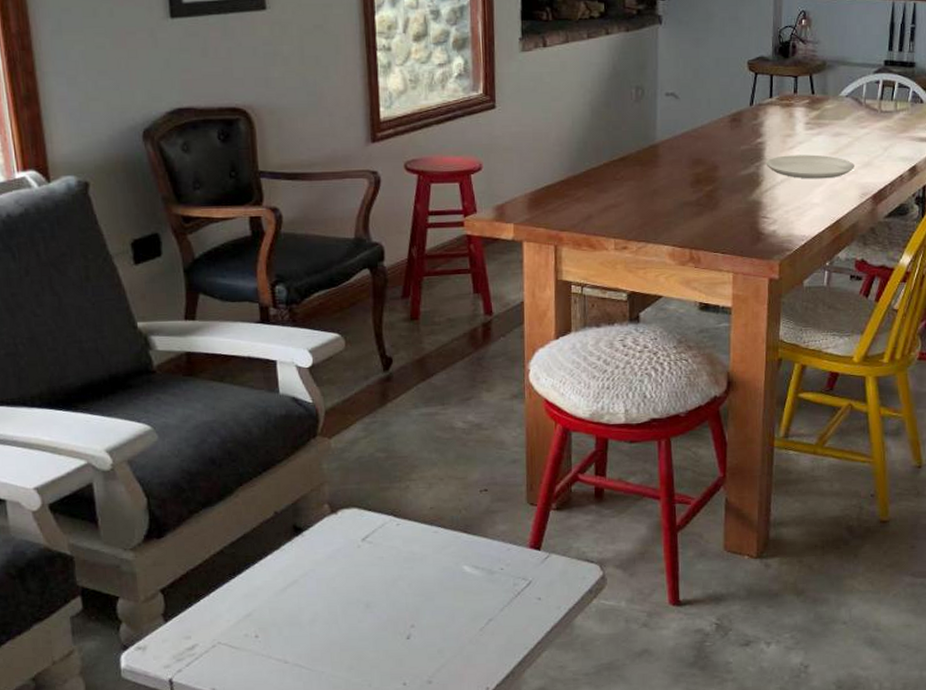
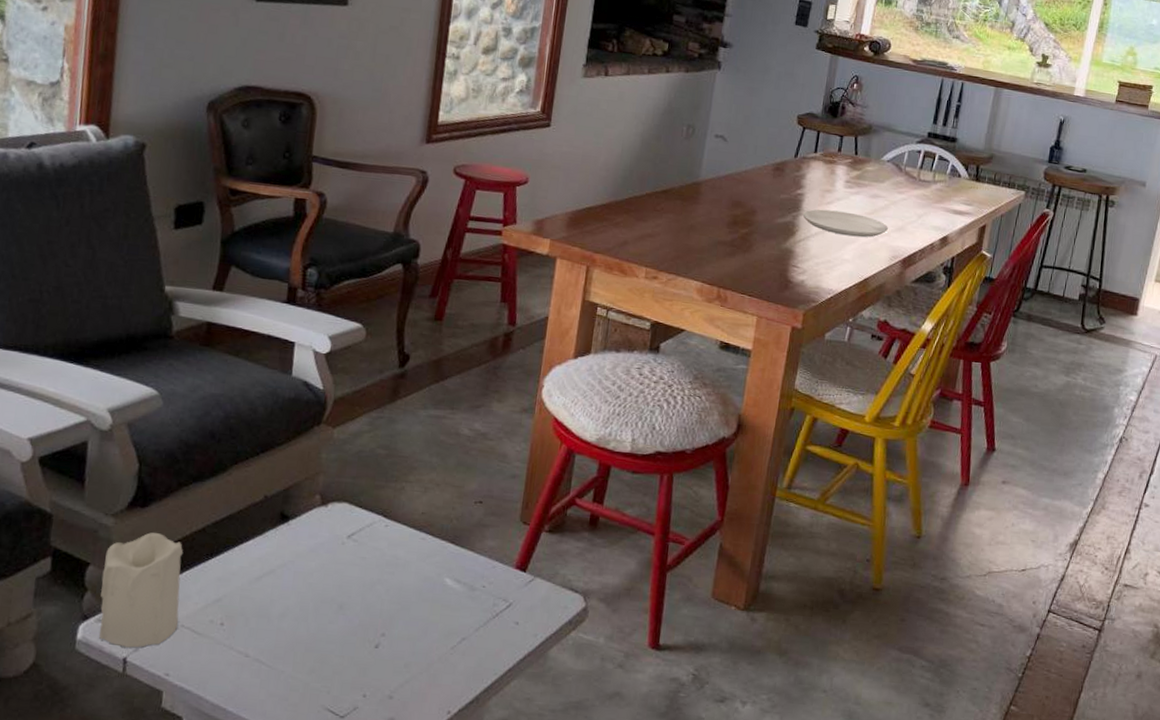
candle: none [132,560,214,670] -> present [99,532,184,648]

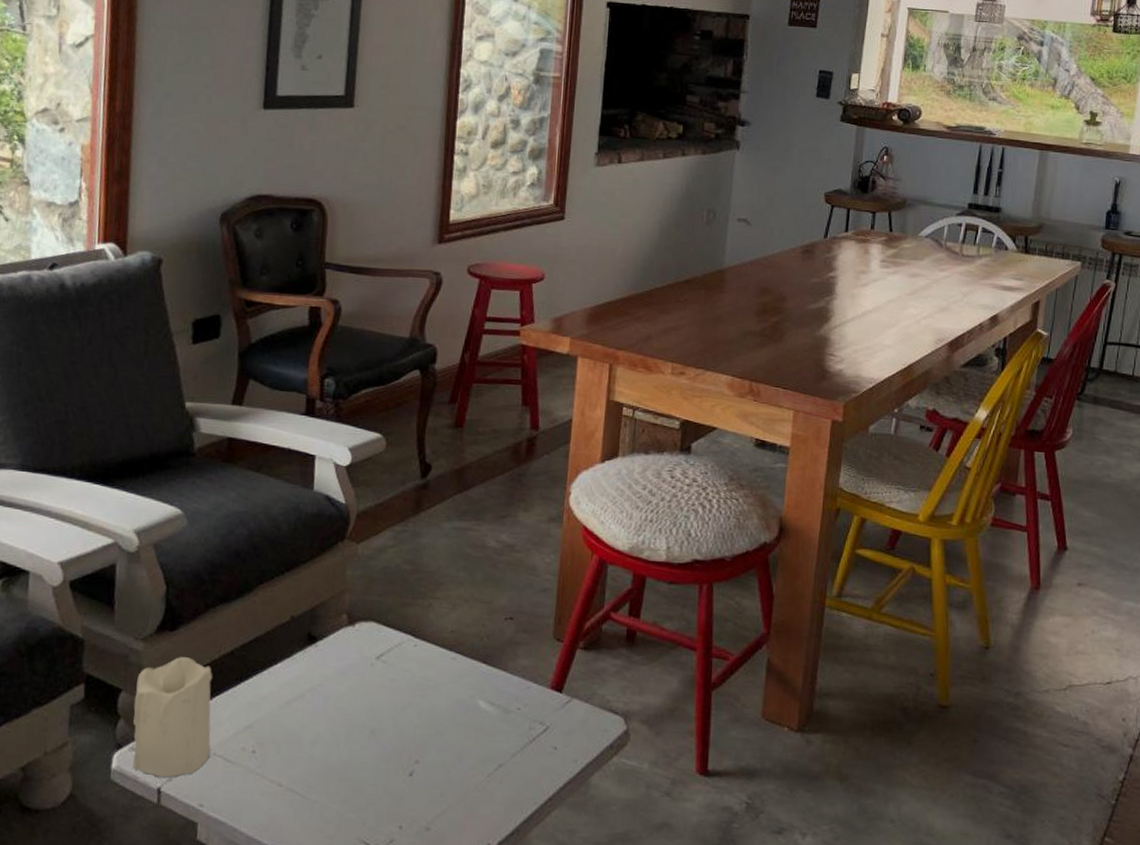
plate: present [802,209,888,238] -> none [836,292,931,321]

